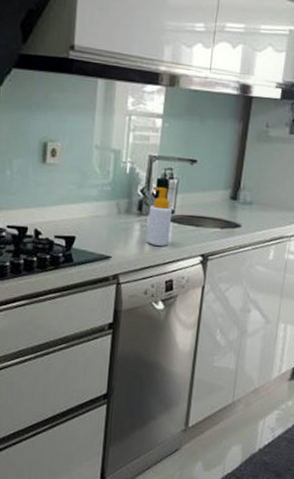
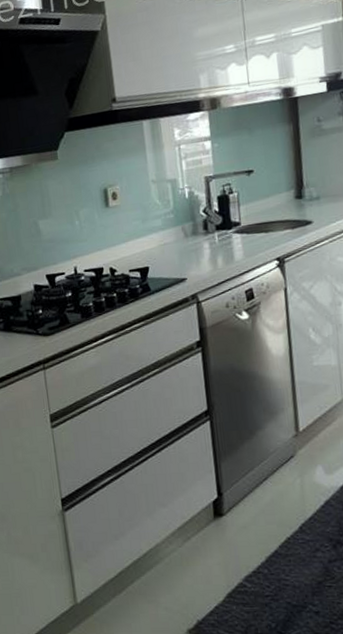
soap bottle: present [146,187,173,246] -> none [214,203,241,260]

